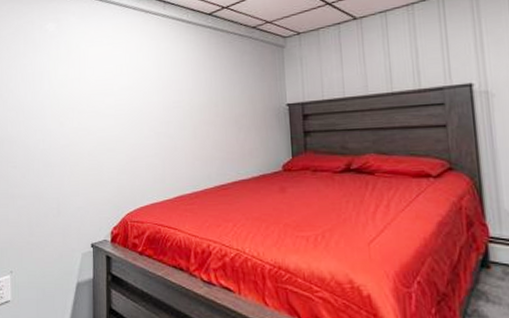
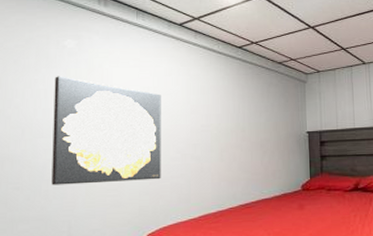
wall art: none [40,59,136,164] -> present [51,76,161,185]

